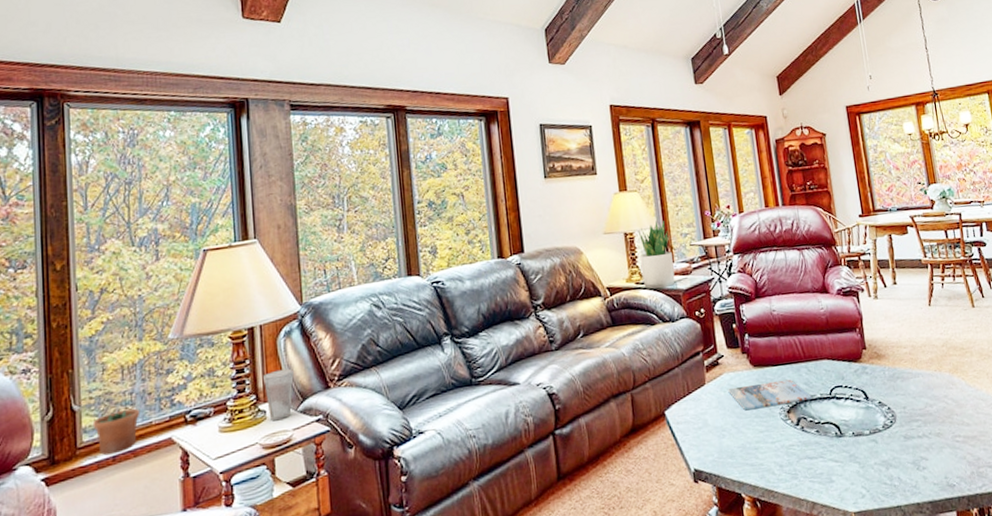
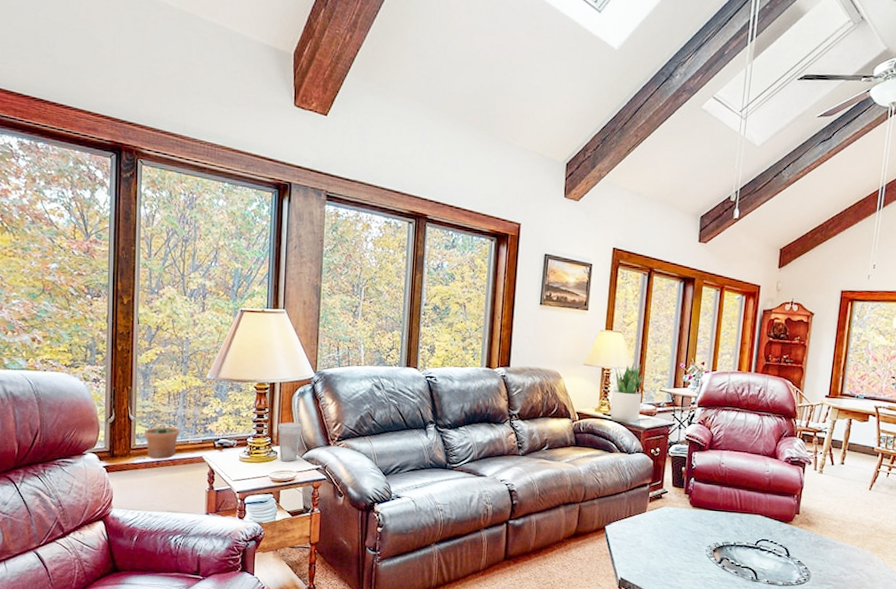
magazine: present [728,379,812,411] -> none [665,520,738,545]

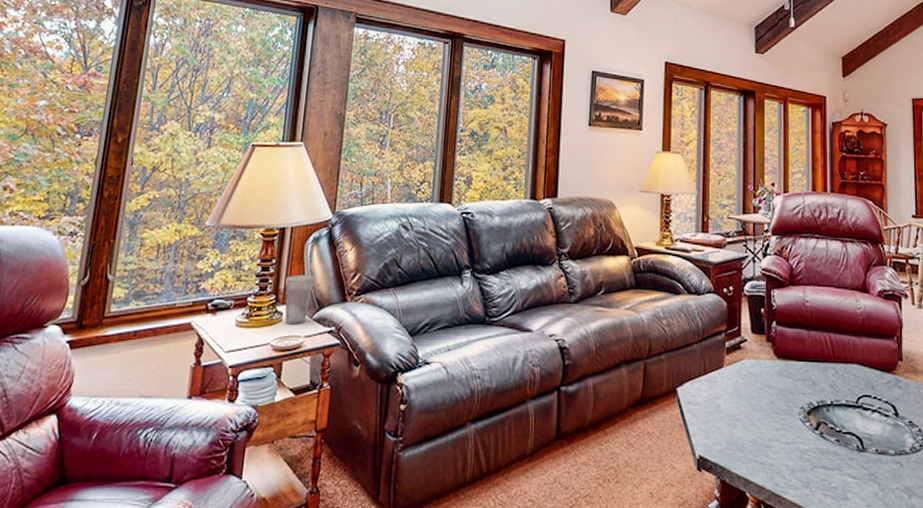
planter: present [144,427,180,460] -> none [122,287,167,330]
planter: present [610,362,644,424] -> none [673,186,709,258]

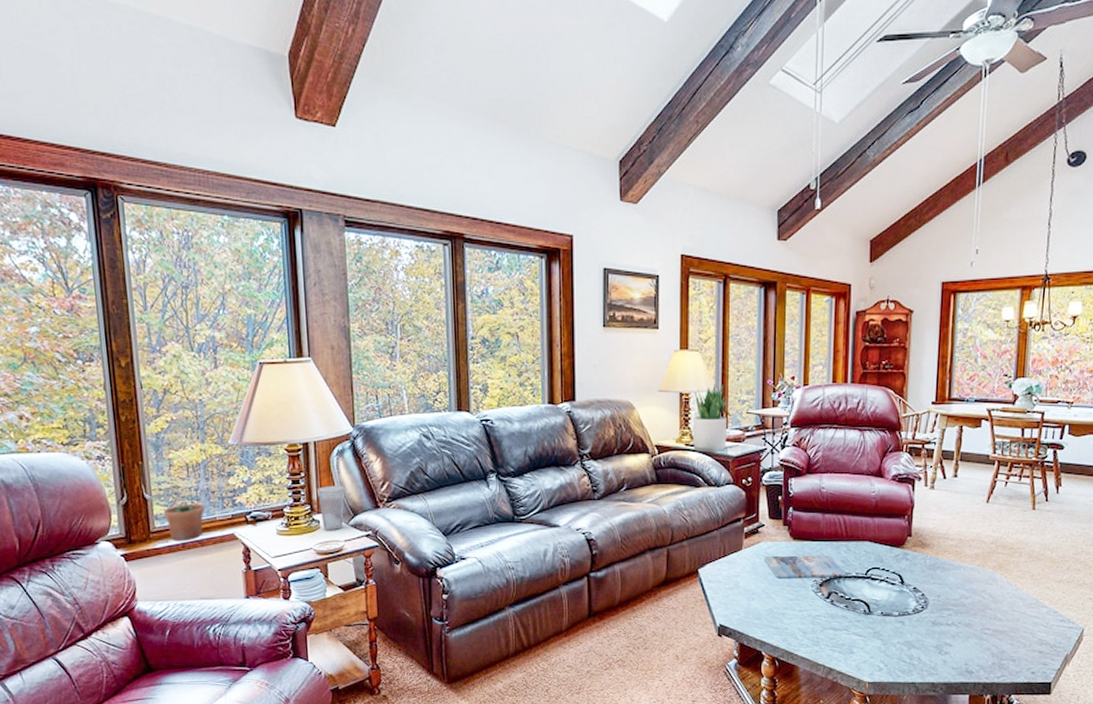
planter: none [122,287,167,330] -> present [163,503,206,542]
planter: none [673,186,709,258] -> present [692,384,728,453]
magazine: none [747,376,836,404] -> present [764,555,847,579]

